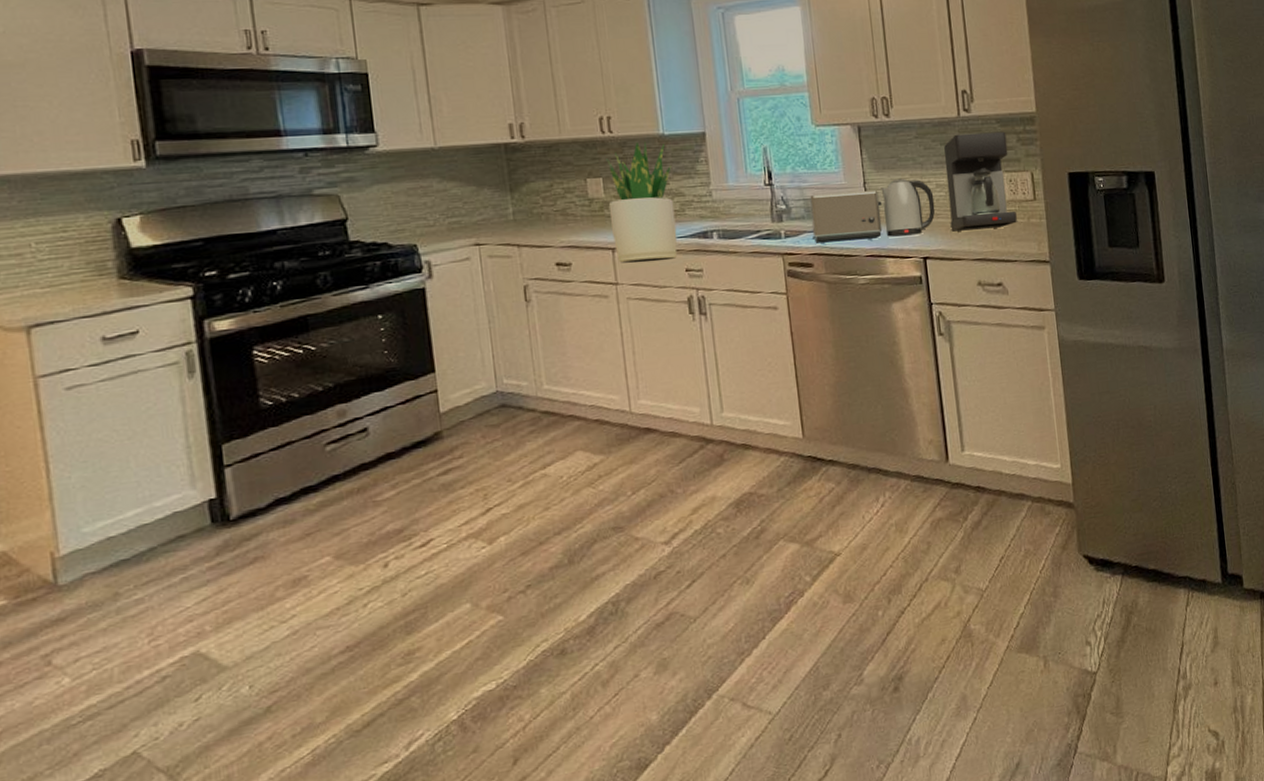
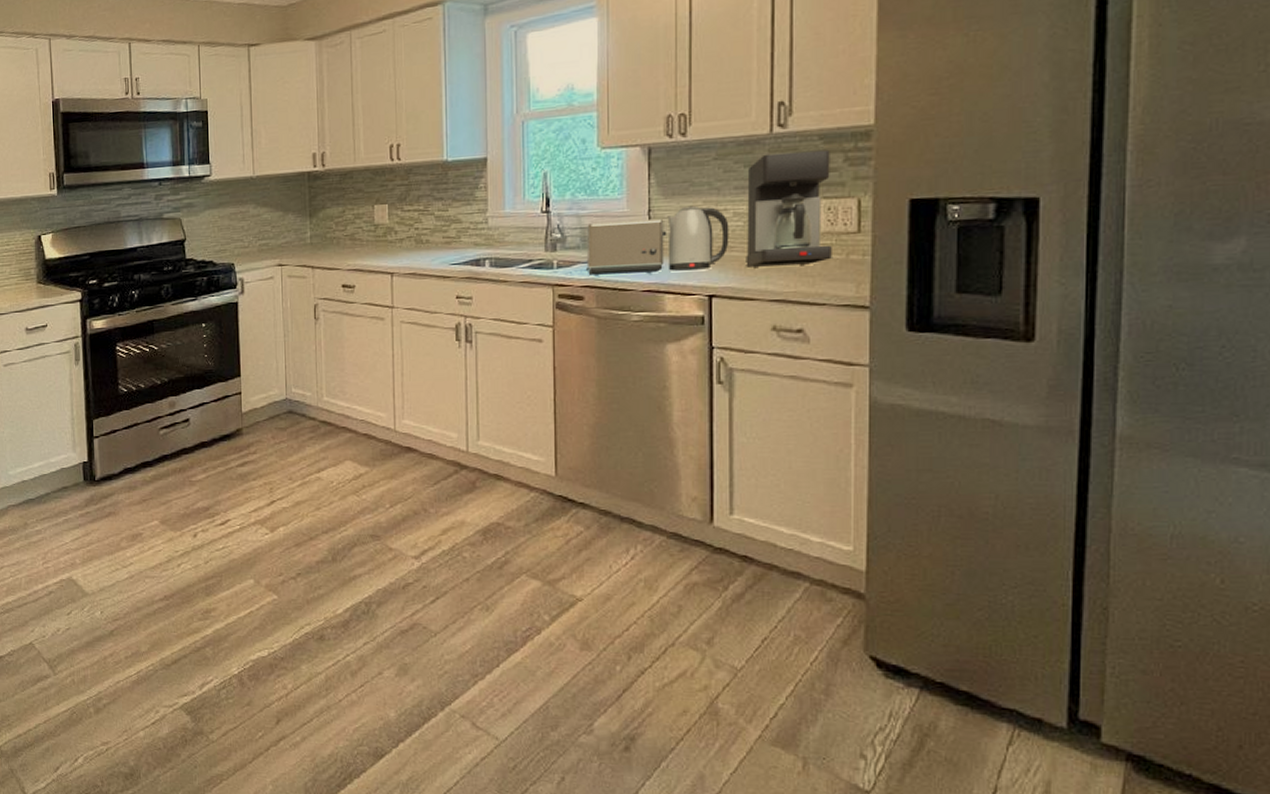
planter: present [606,142,678,264] -> none [391,168,451,289]

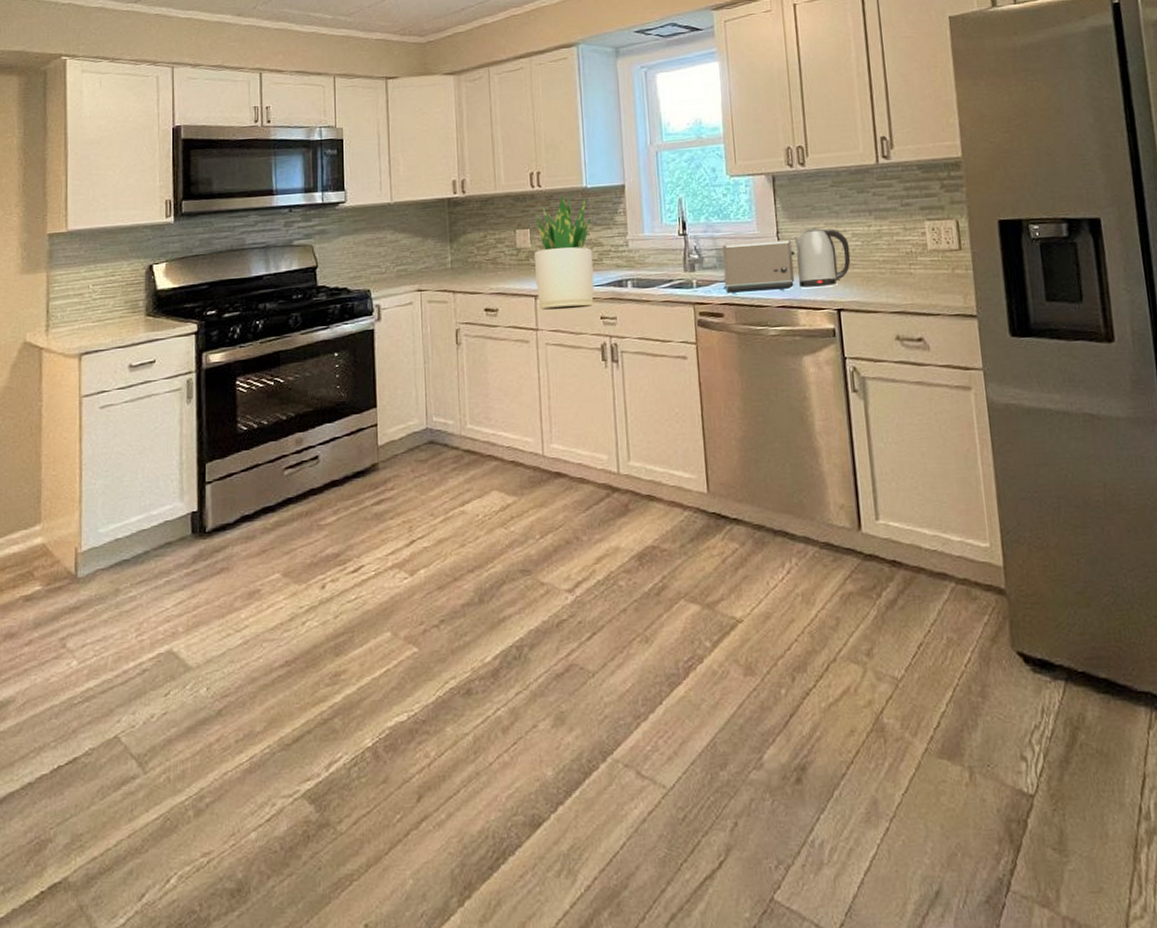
planter: none [391,168,451,289] -> present [533,195,594,311]
coffee maker: present [746,149,832,269] -> none [861,178,940,284]

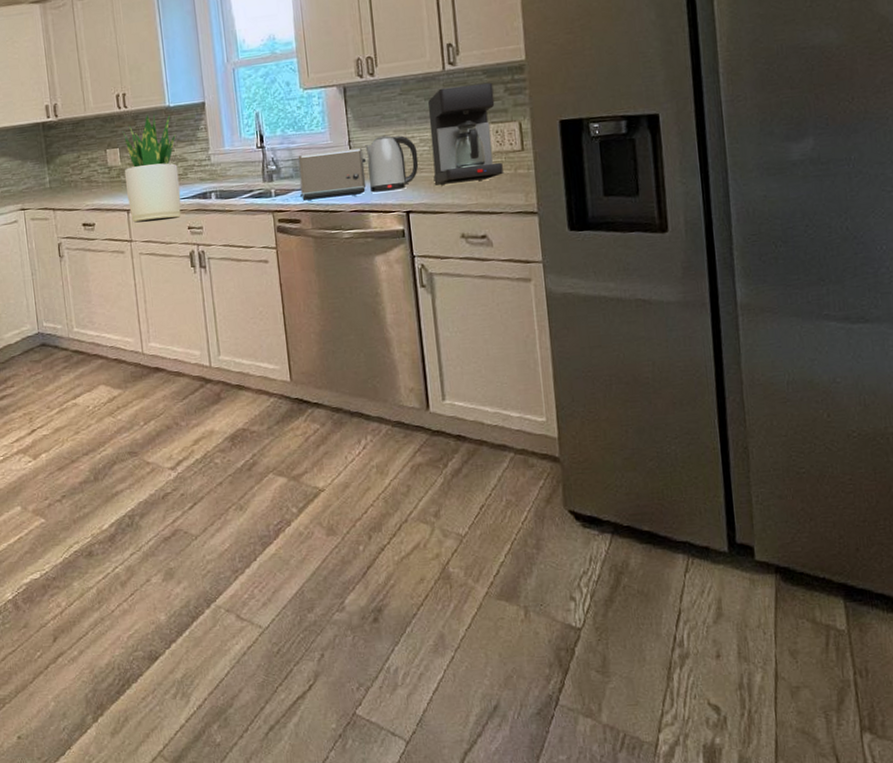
coffee maker: none [861,178,940,284] -> present [428,82,503,186]

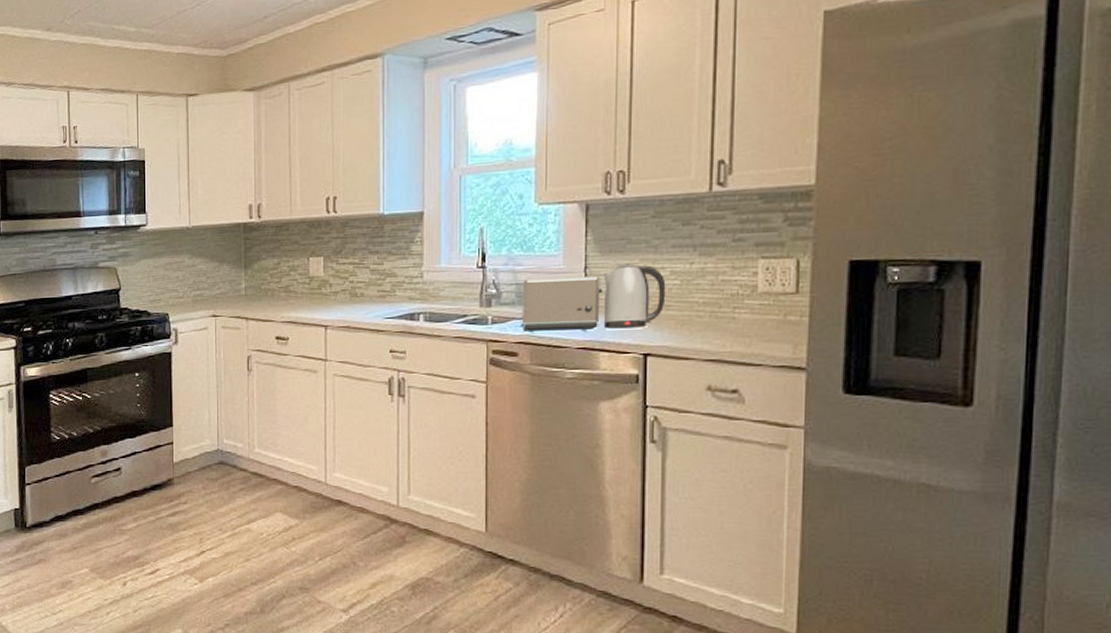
planter: present [122,114,182,223] -> none [326,222,387,342]
coffee maker: present [428,82,503,186] -> none [682,209,770,328]

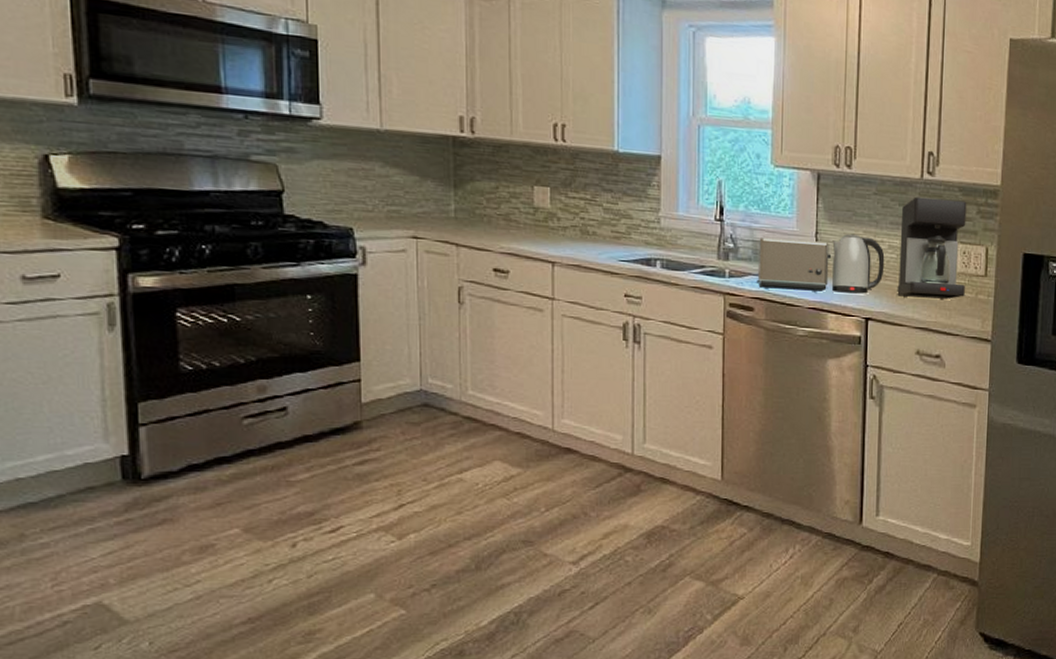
coffee maker: none [682,209,770,328] -> present [897,197,967,300]

